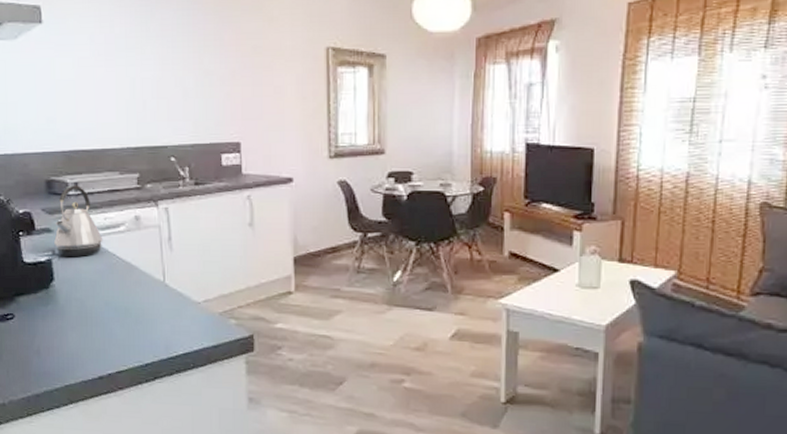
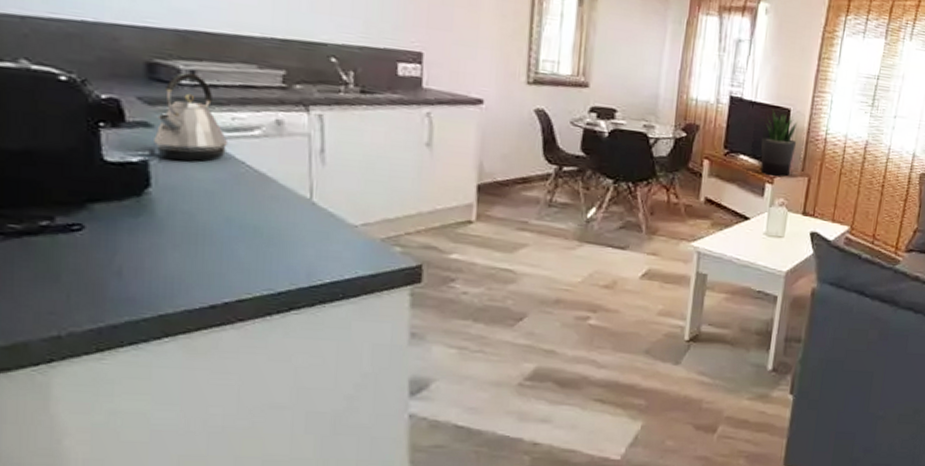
planter: none [564,150,605,222] -> present [760,108,798,177]

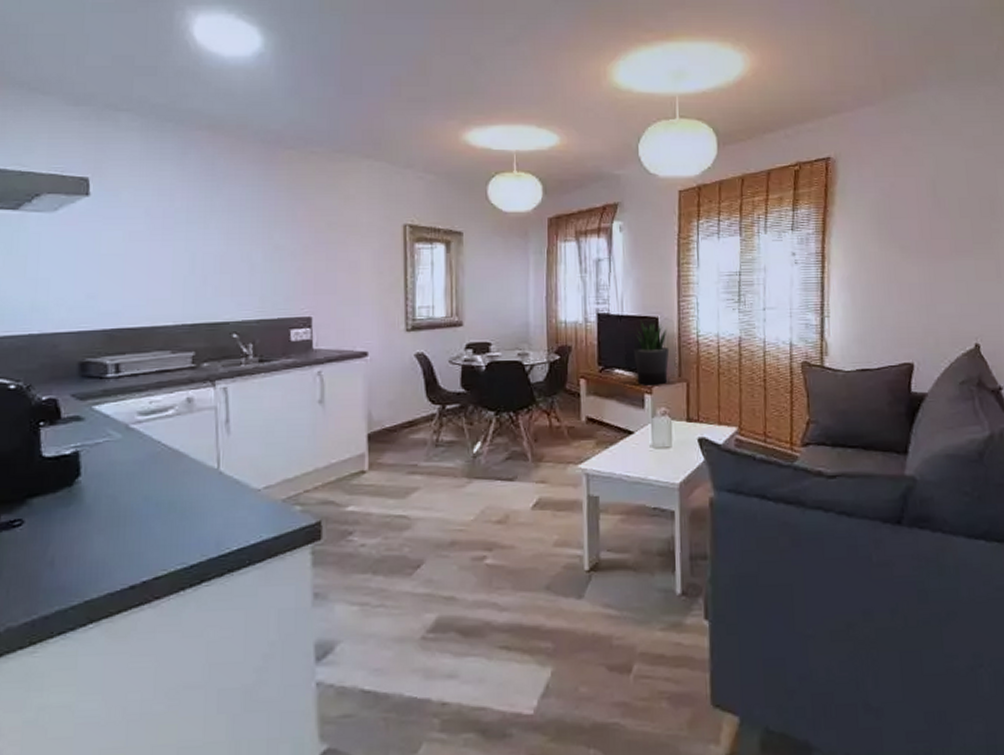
kettle: present [154,72,229,162] -> none [84,367,147,448]

